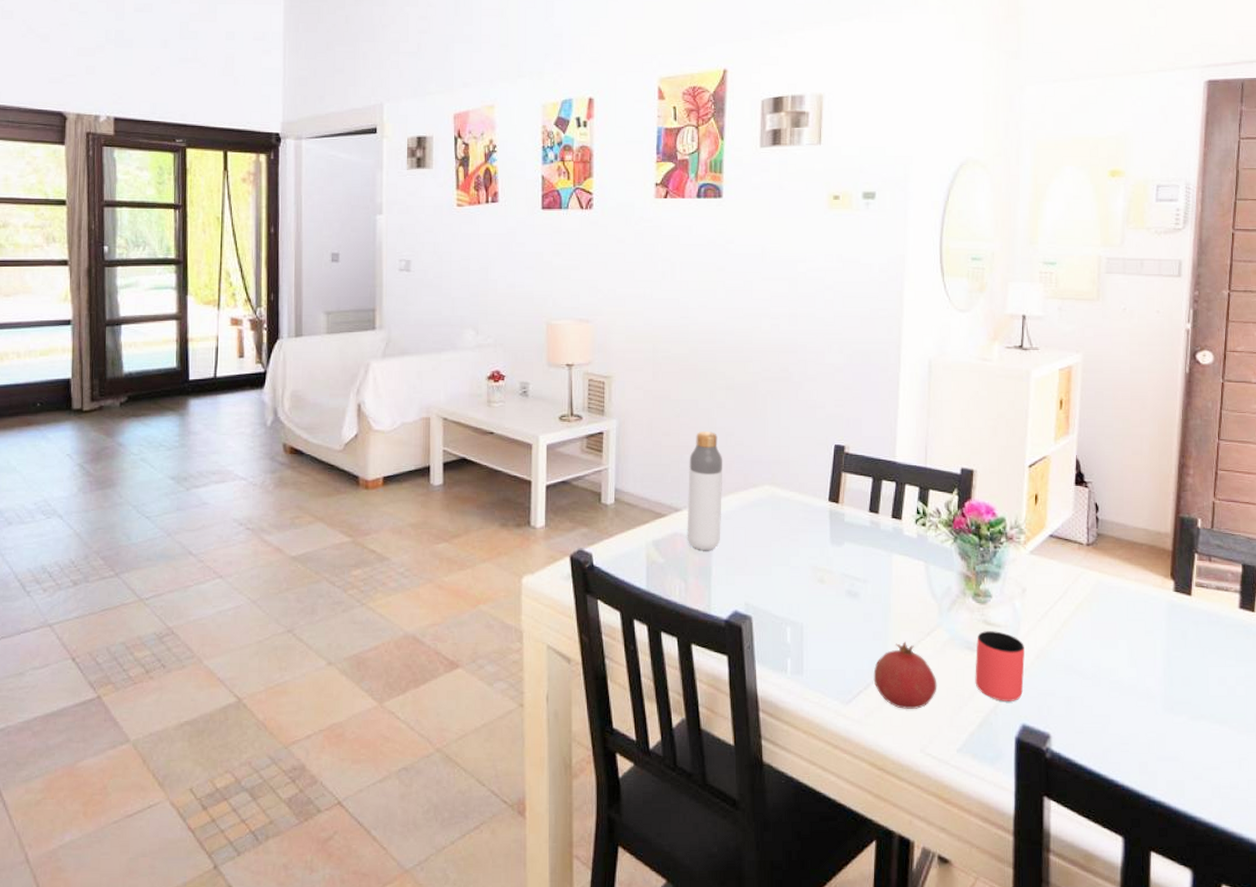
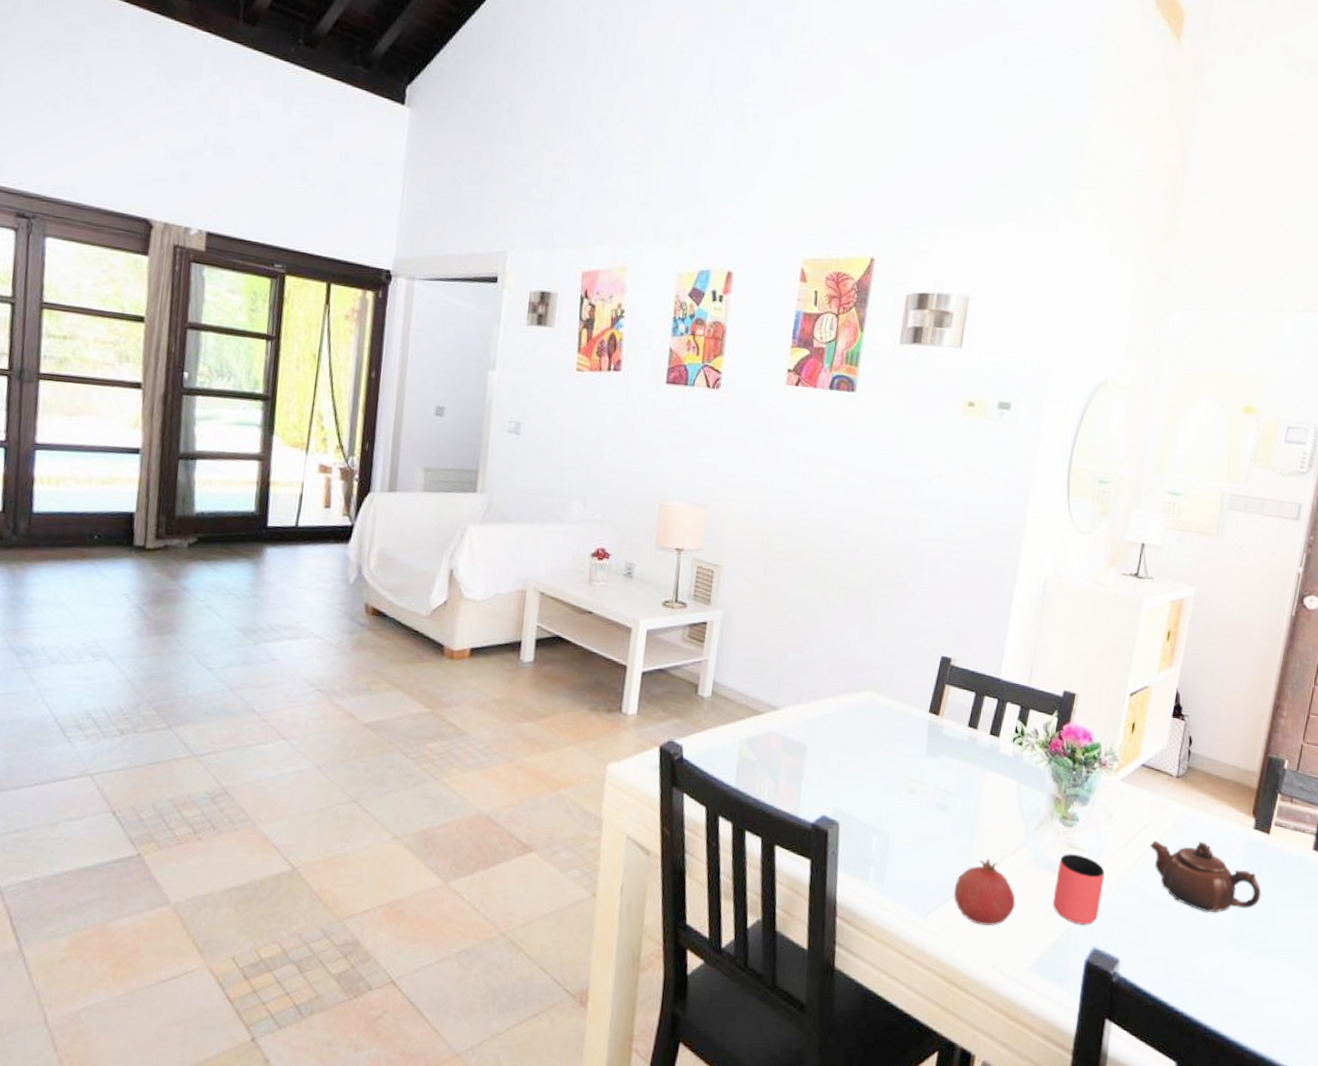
bottle: present [687,432,723,550] -> none [782,631,827,752]
teapot: none [1068,608,1190,681] -> present [1150,840,1262,913]

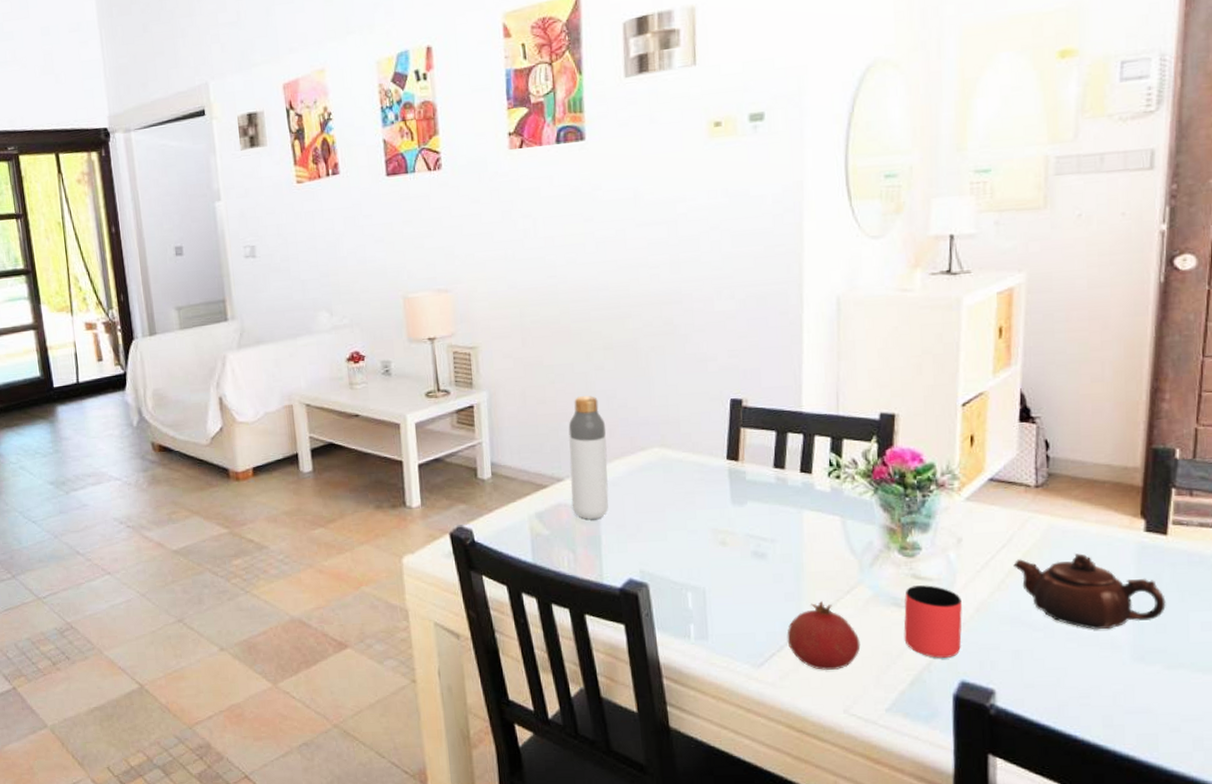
bottle: none [782,631,827,752] -> present [568,396,609,519]

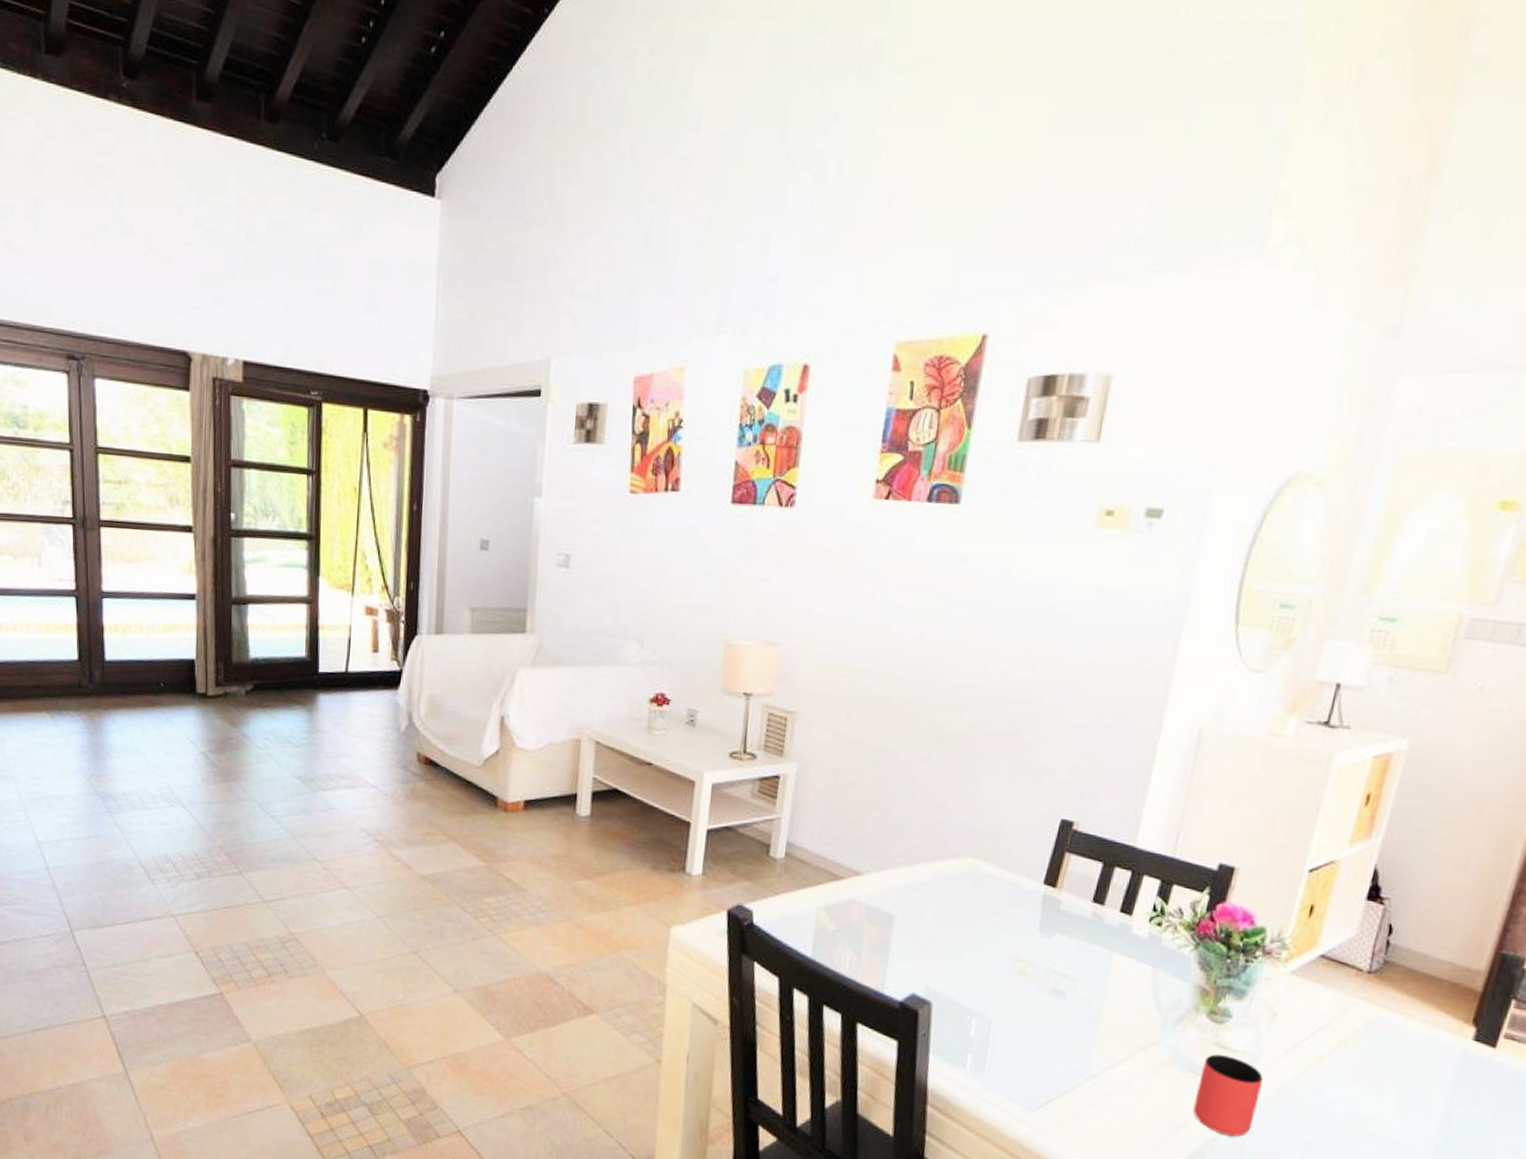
bottle: present [568,396,609,519] -> none [865,787,920,923]
fruit: present [787,601,861,670] -> none [1068,1053,1146,1129]
teapot: present [1013,553,1166,630] -> none [1325,1046,1479,1137]

